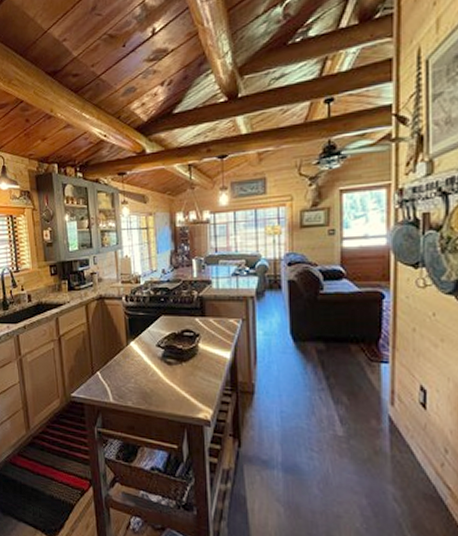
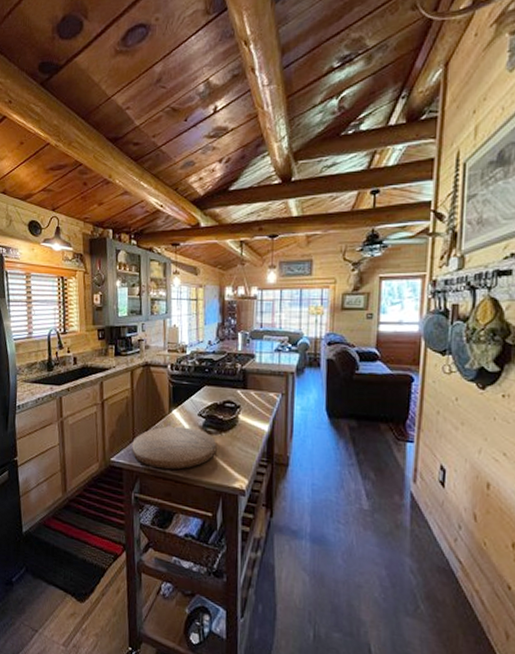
cutting board: none [91,358,178,403] -> present [132,426,217,470]

